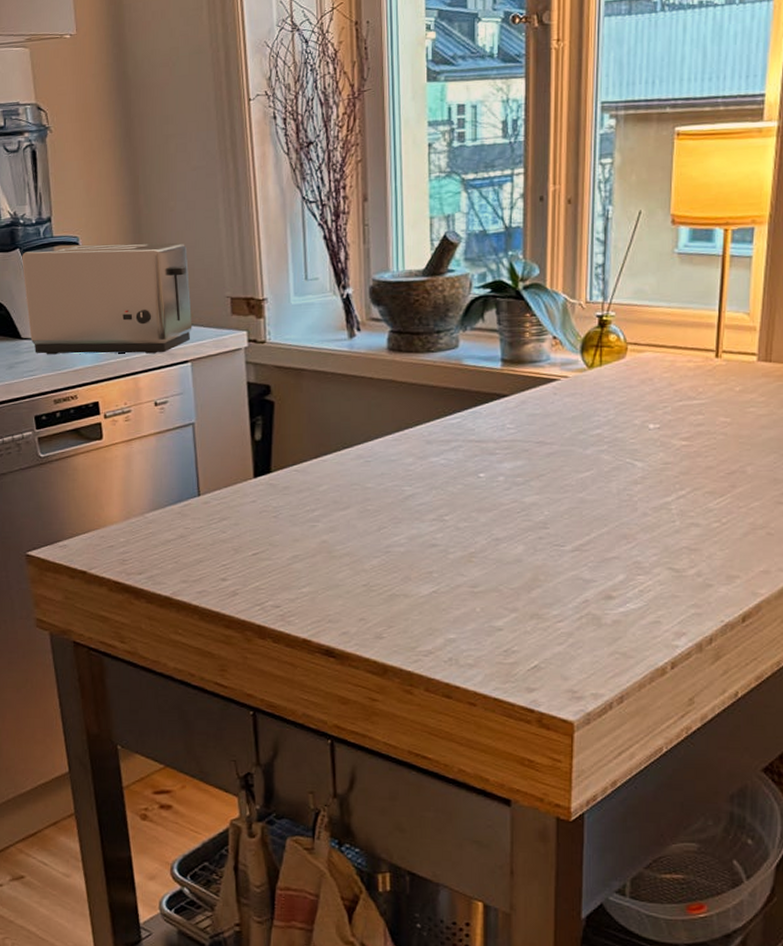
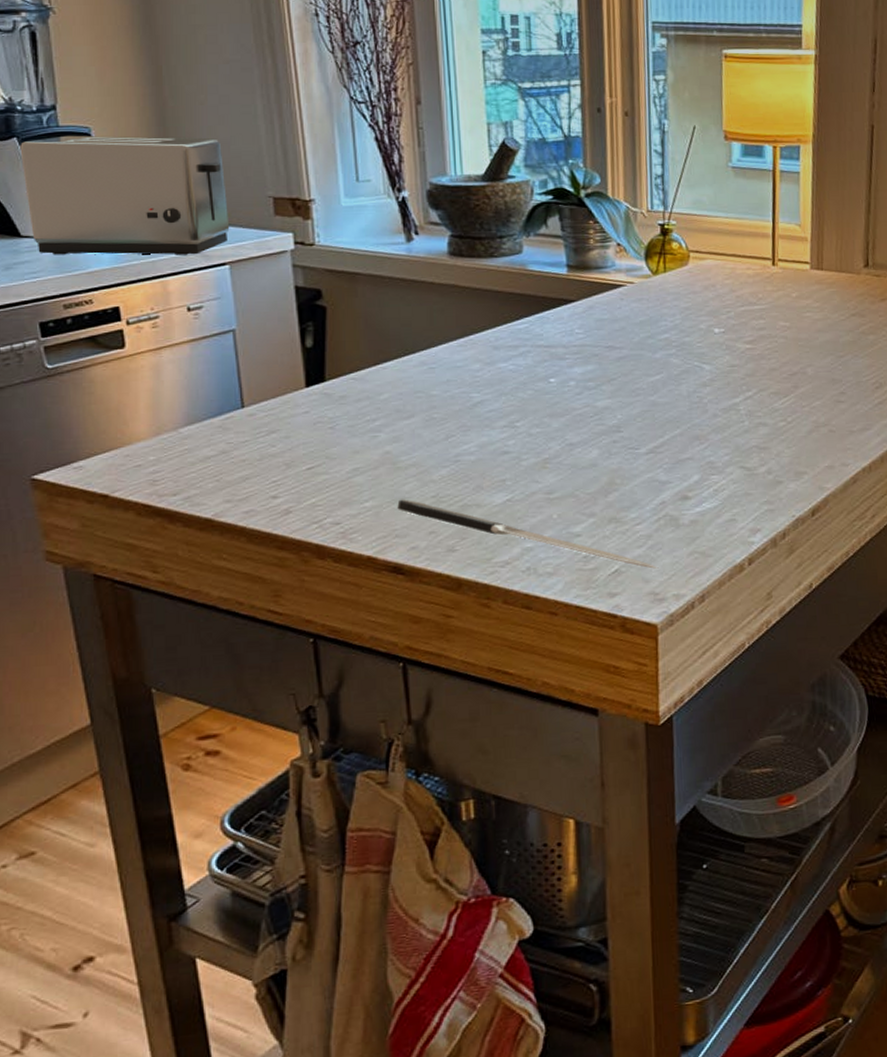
kitchen knife: none [331,586,578,667] -> present [397,499,659,569]

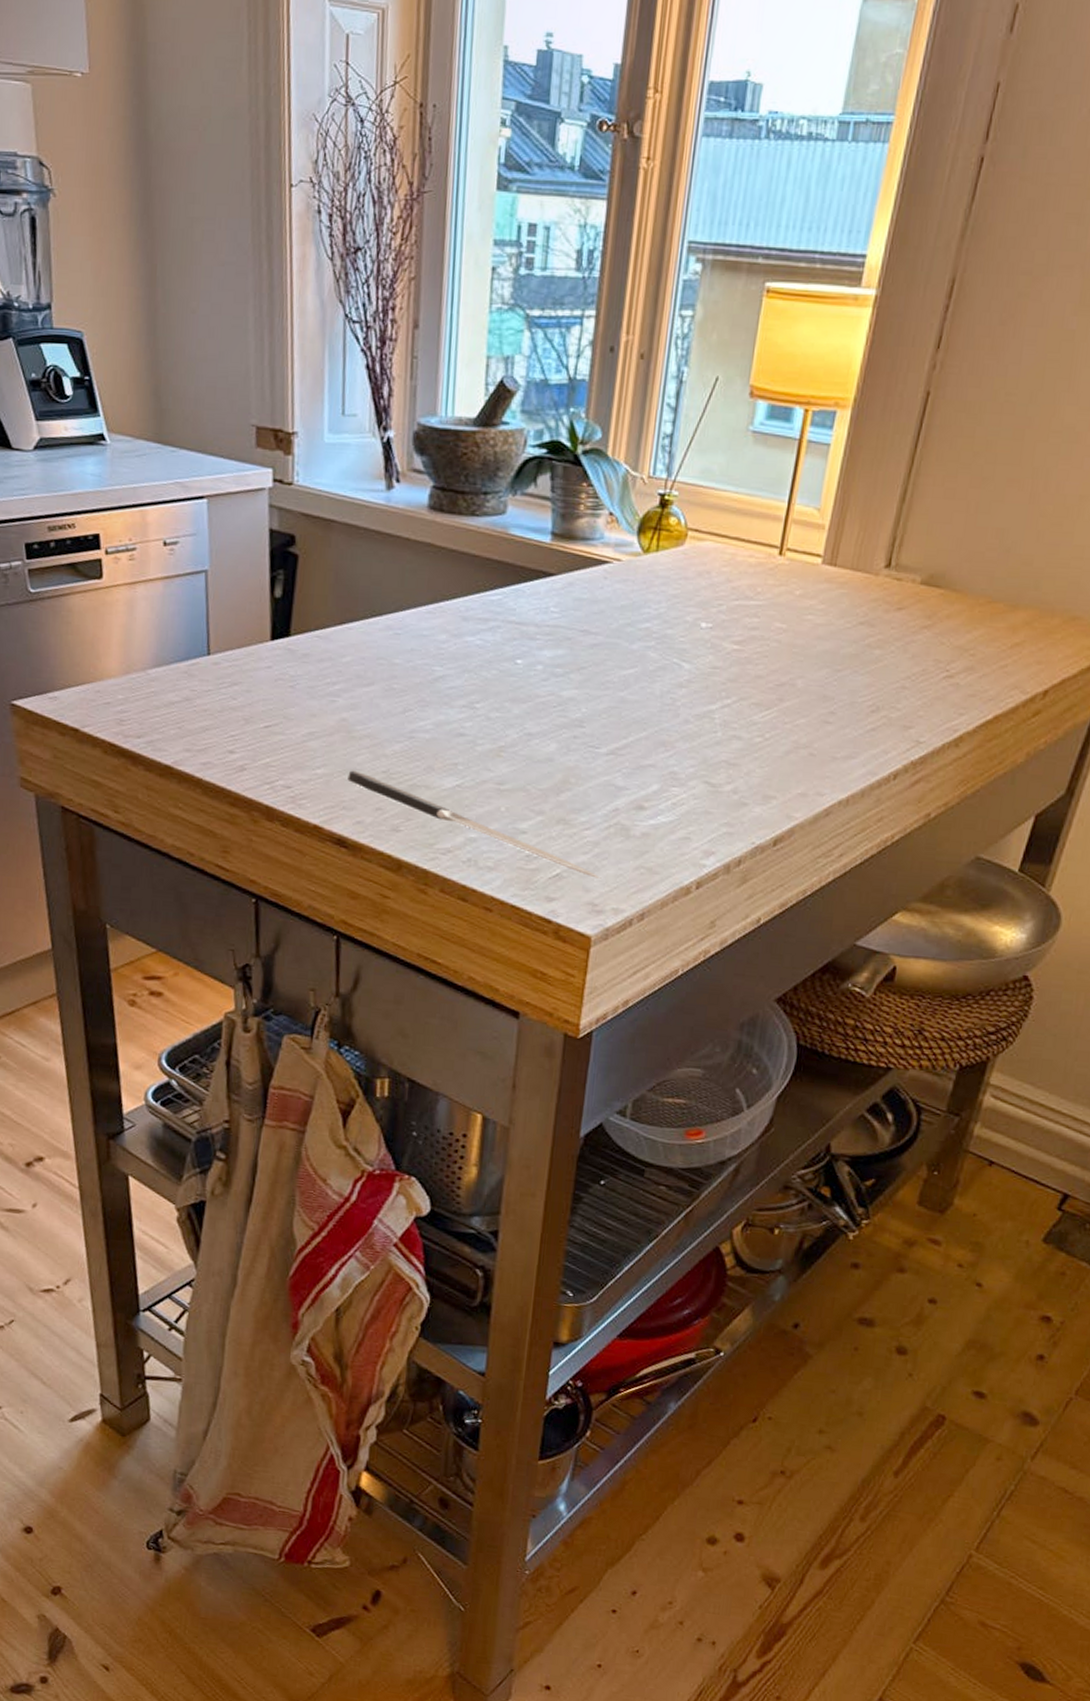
toaster: present [20,135,230,256] -> none [15,339,211,485]

